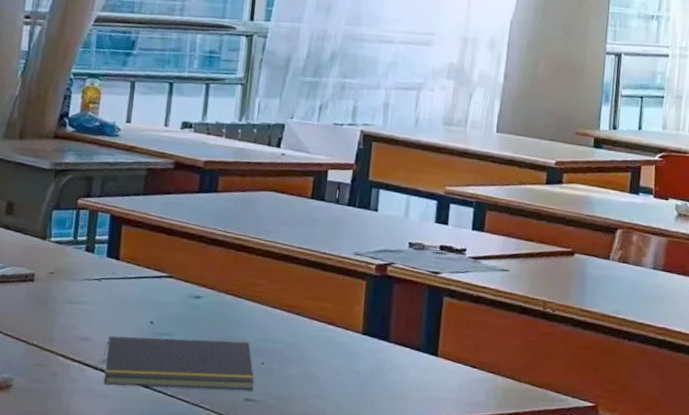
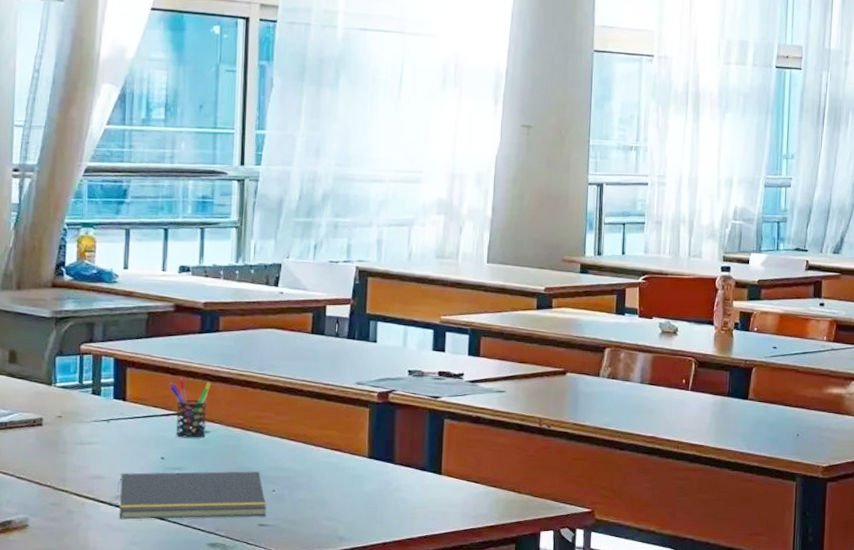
pen holder: none [164,239,206,303] -> present [169,378,211,438]

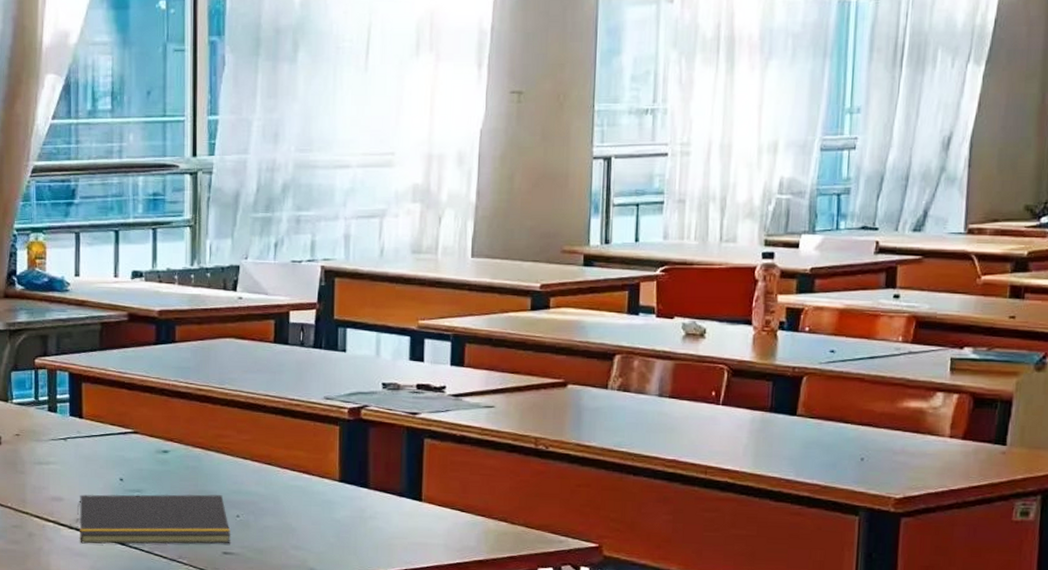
pen holder: present [169,378,211,438] -> none [126,393,169,458]

